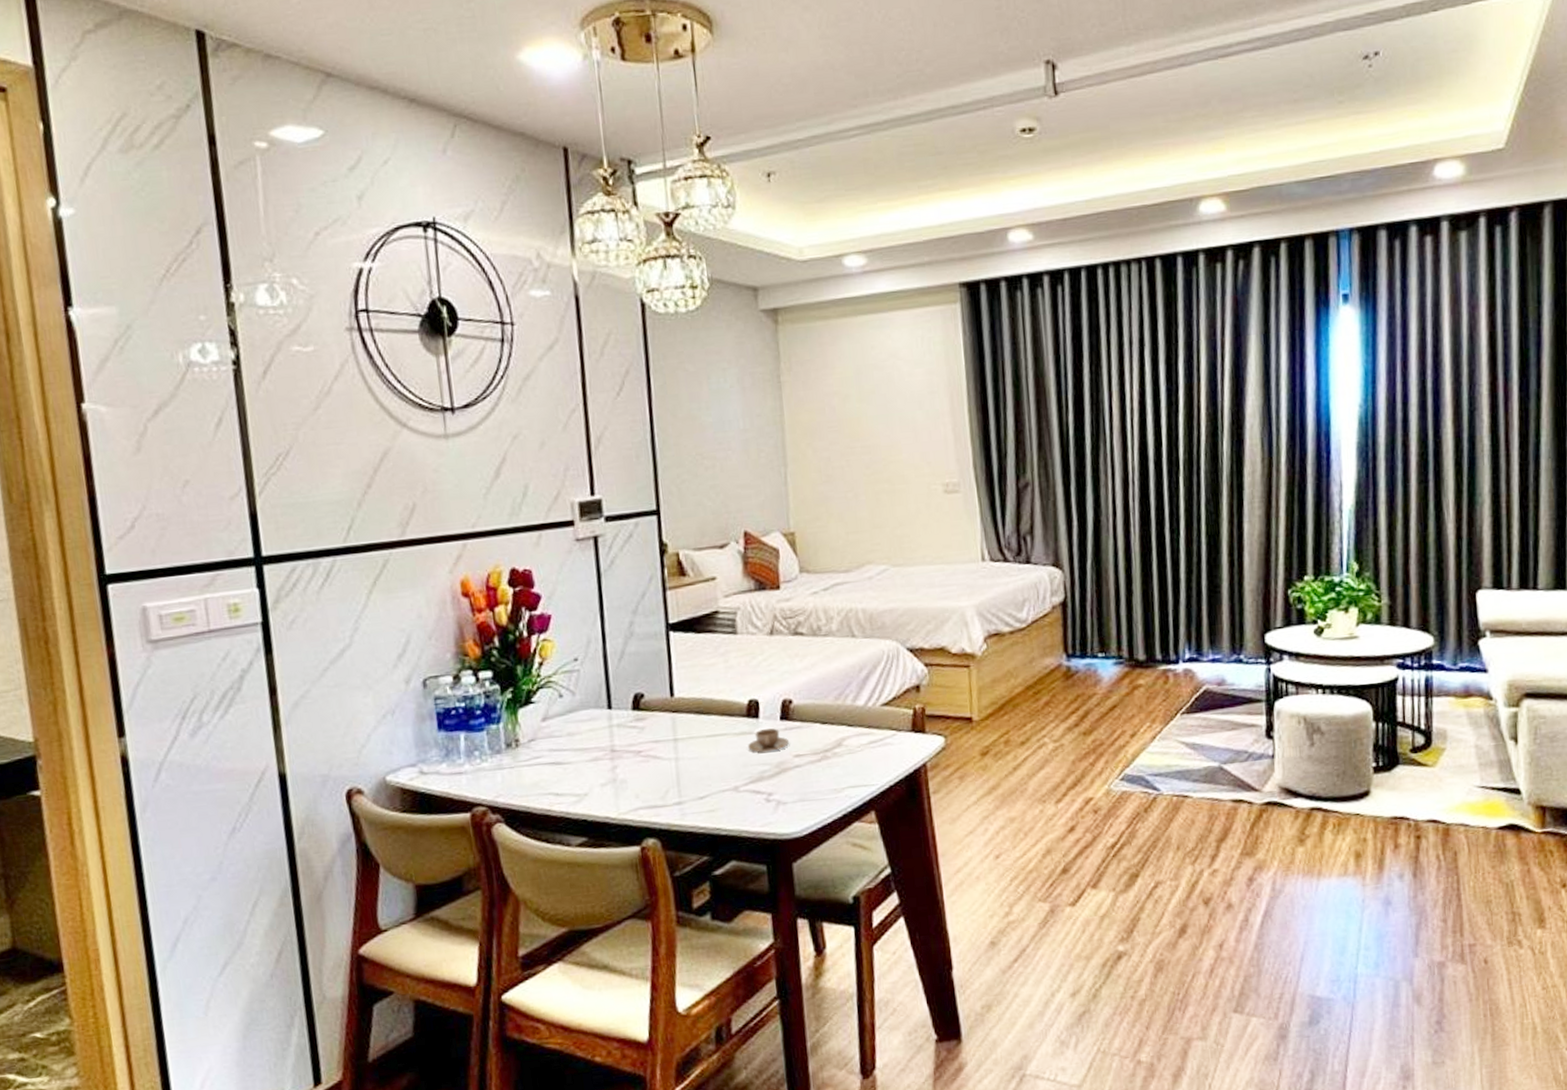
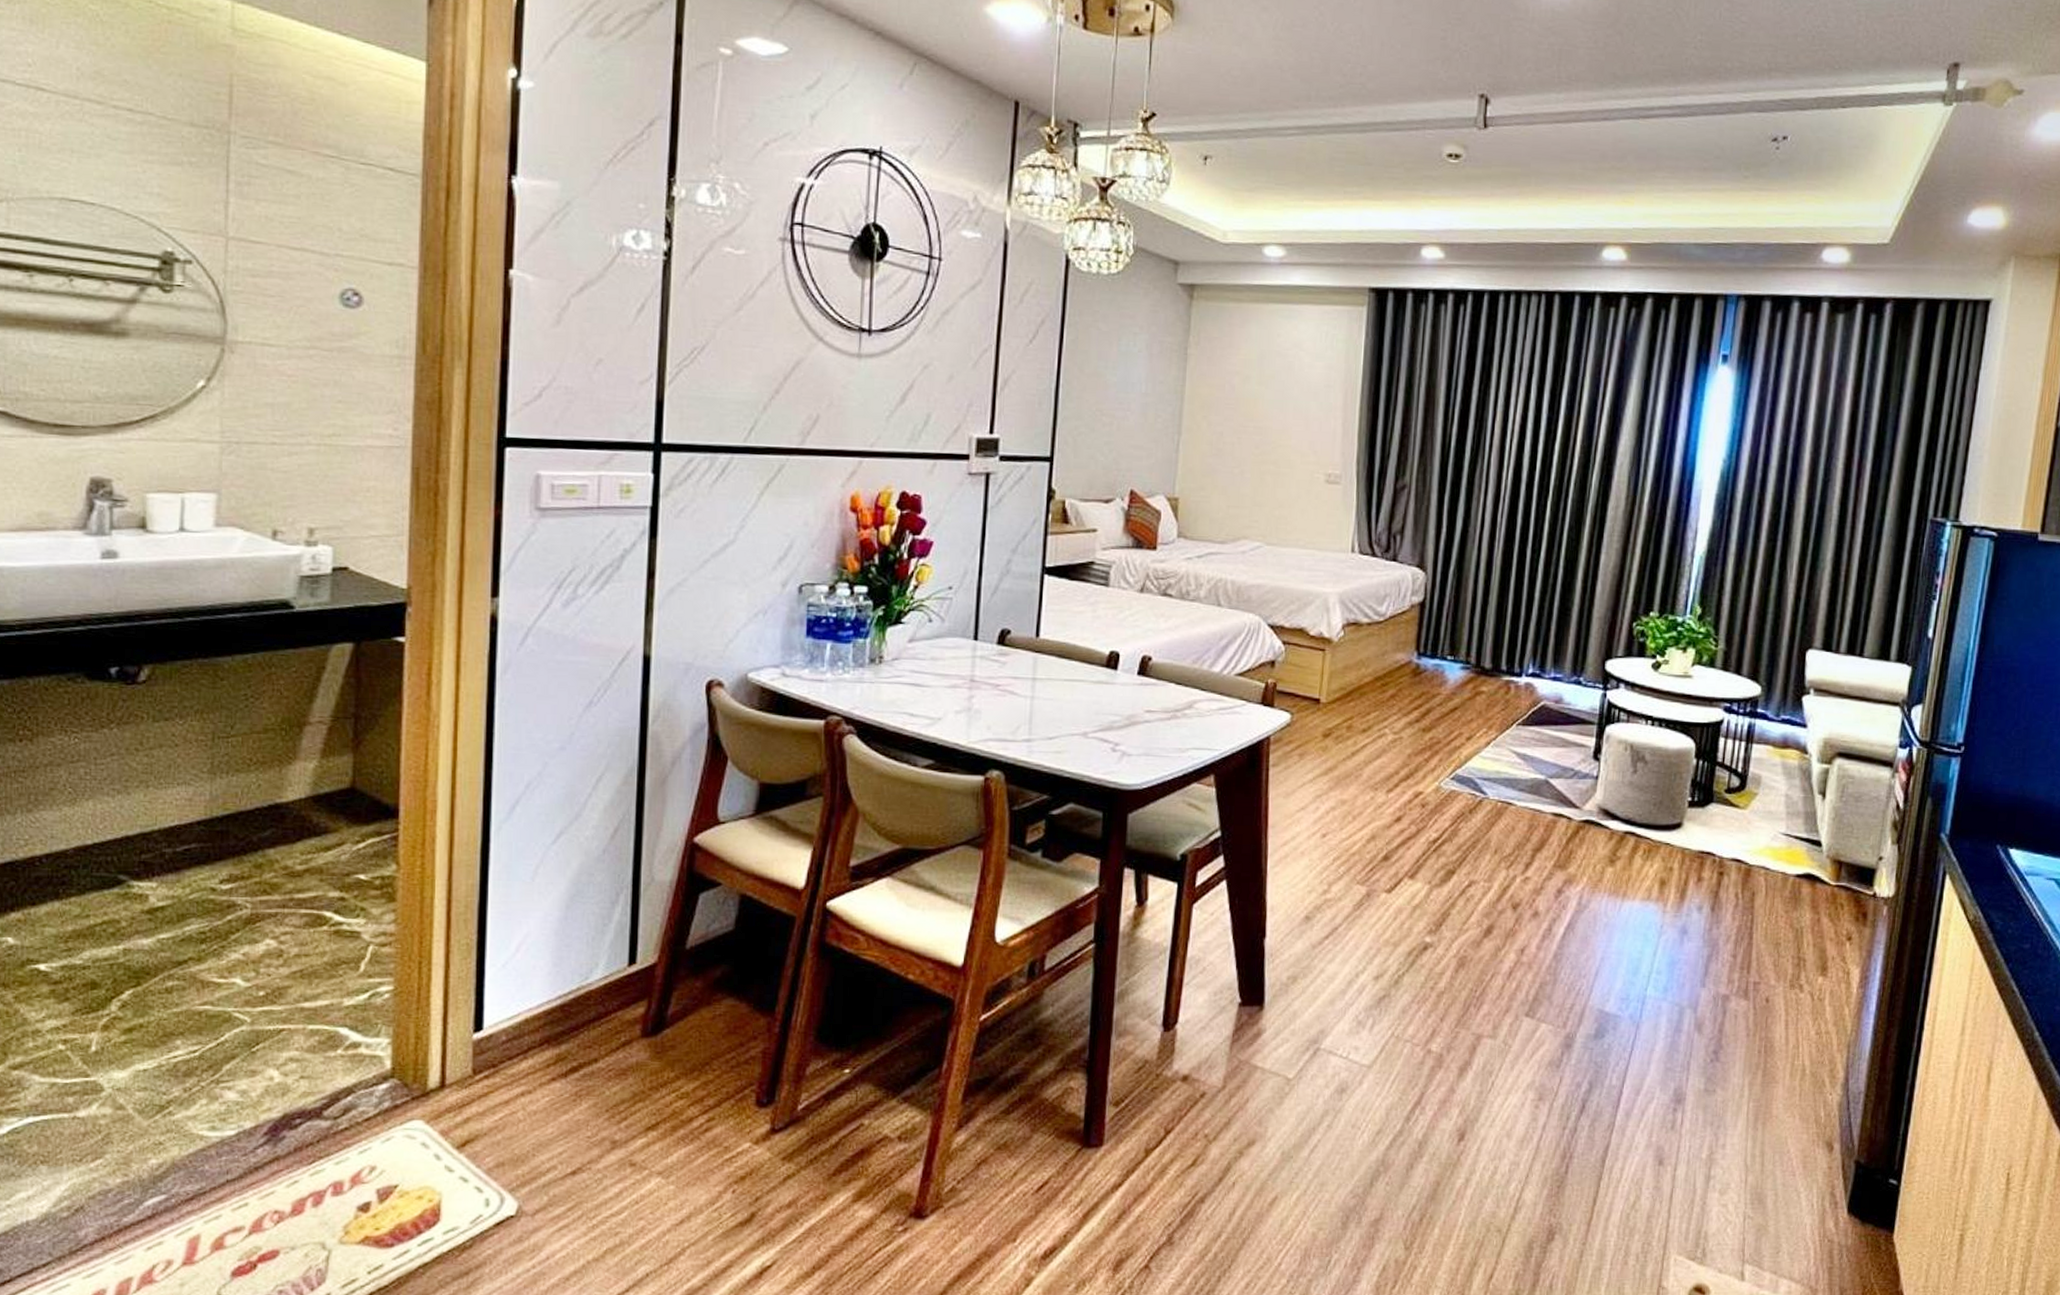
teacup: present [748,728,790,752] -> none [1103,680,1143,703]

